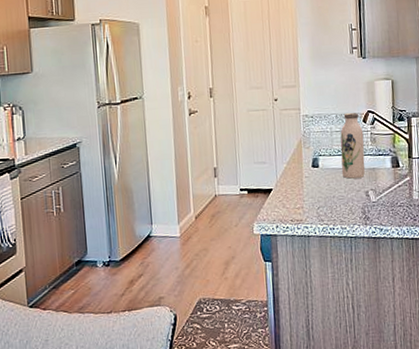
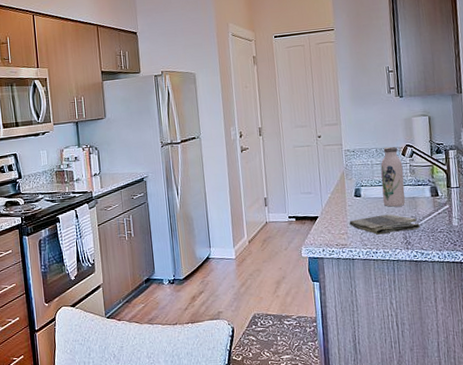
dish towel: none [305,186,380,209] -> present [349,214,420,235]

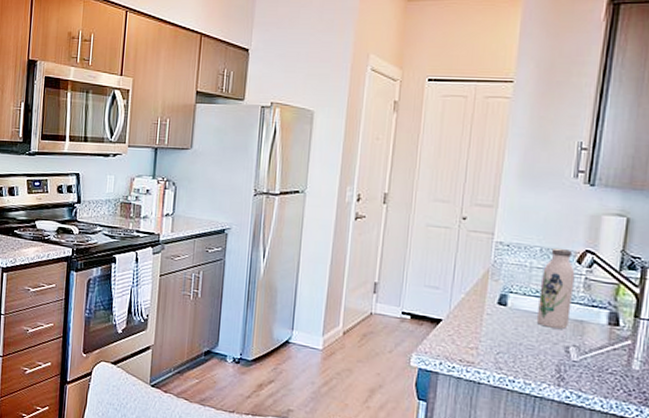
dish towel: present [349,214,420,235] -> none [483,333,583,363]

